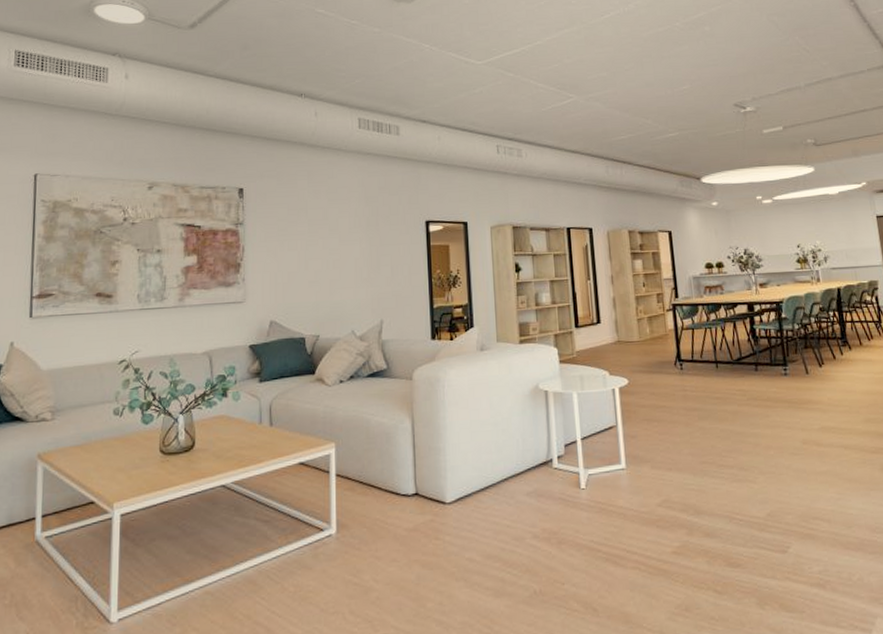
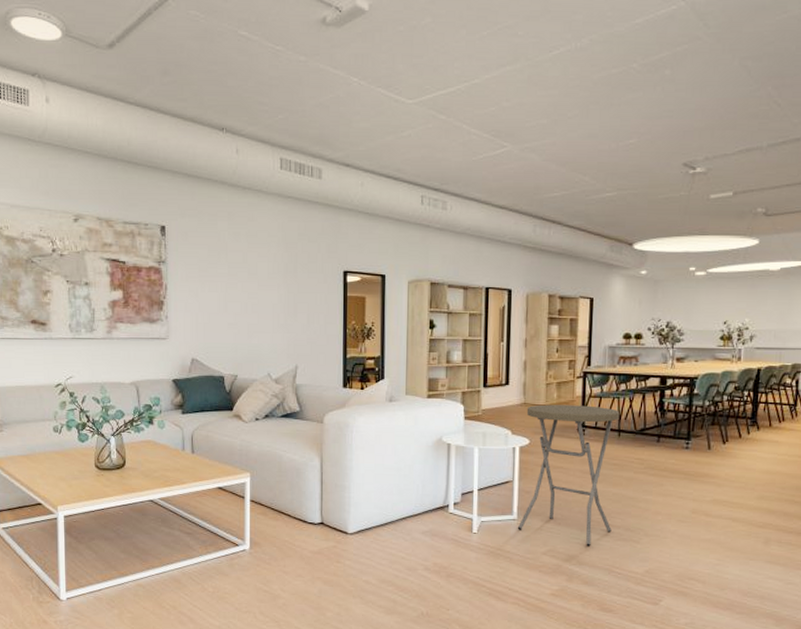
side table: none [621,338,725,492] -> present [517,404,620,547]

